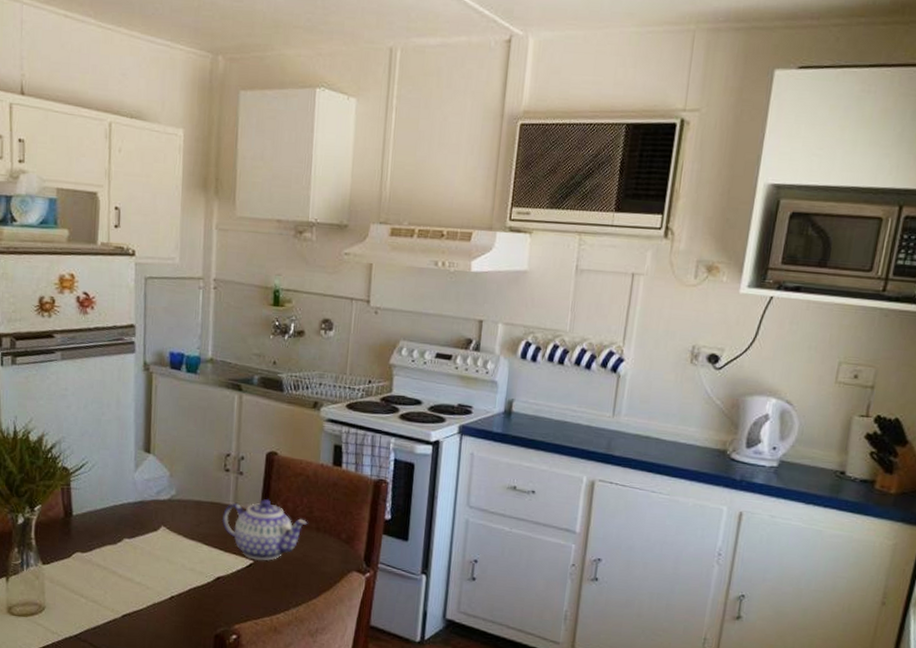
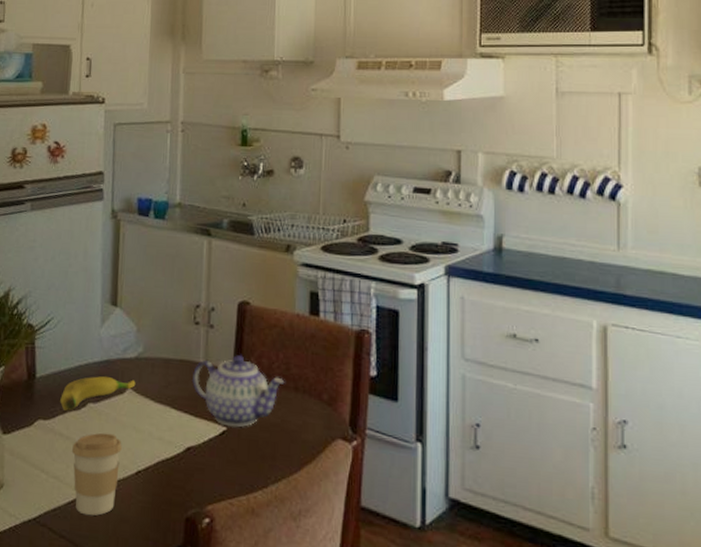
banana: none [97,515,169,545] -> present [60,376,136,411]
coffee cup: none [108,564,157,633] -> present [71,432,122,516]

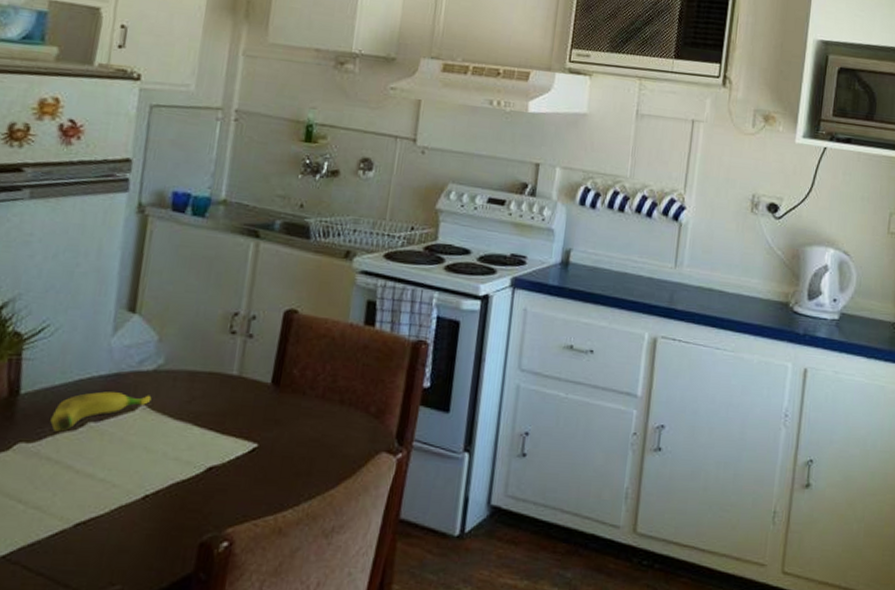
coffee cup: present [71,432,122,516] -> none [60,455,128,549]
teapot: present [191,354,285,428] -> none [221,366,330,444]

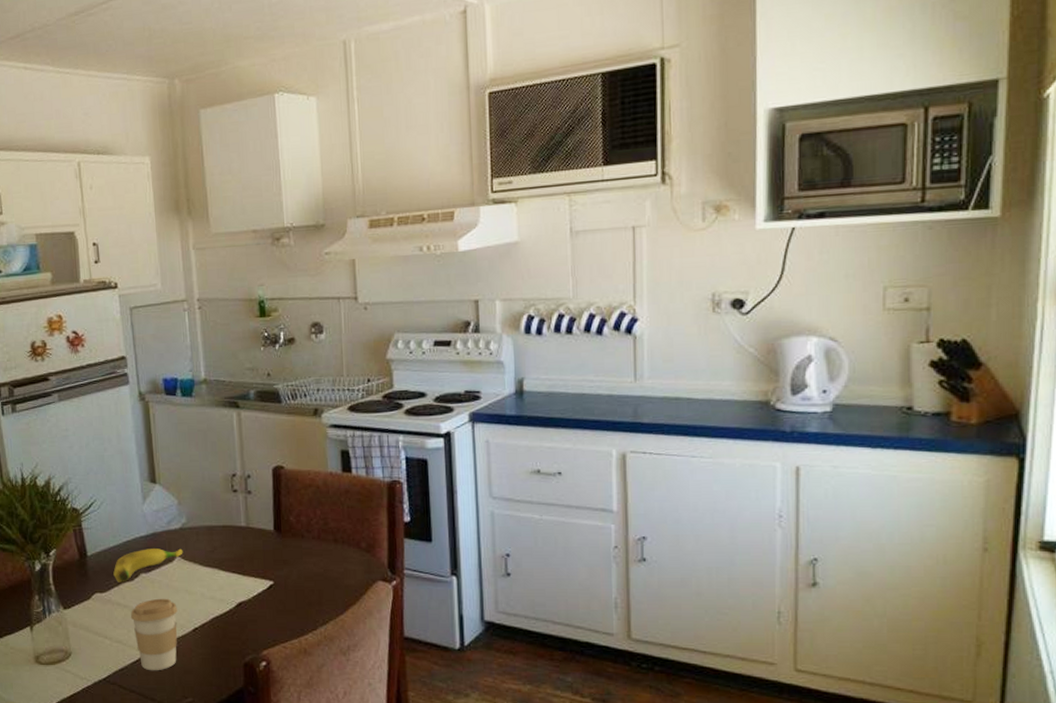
coffee cup: none [60,455,128,549] -> present [130,598,178,671]

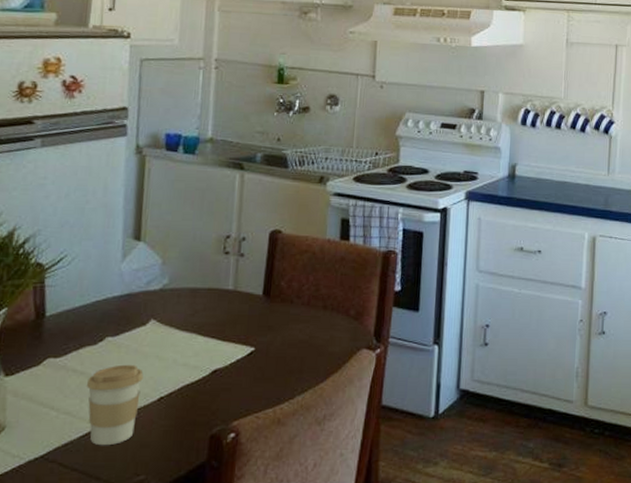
banana: present [113,548,183,583] -> none [74,310,160,347]

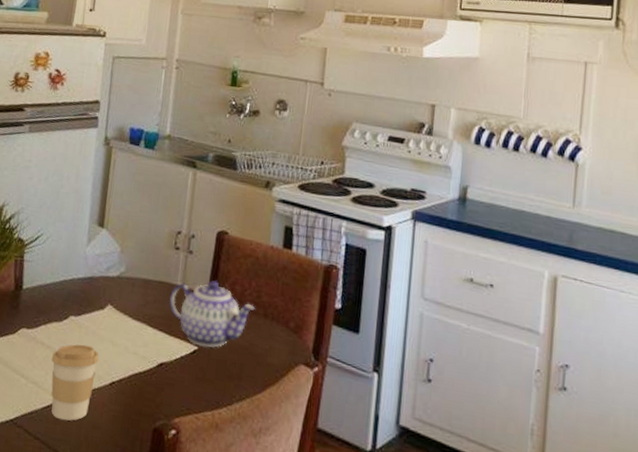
teapot: none [219,279,314,347] -> present [168,280,255,348]

